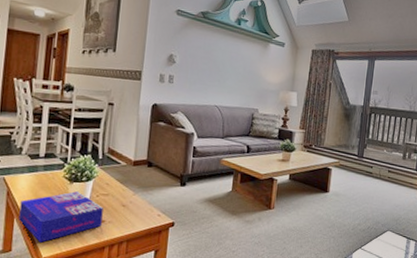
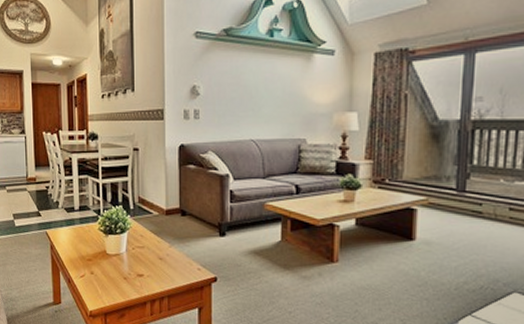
board game: present [18,191,103,243] -> none [63,244,141,296]

